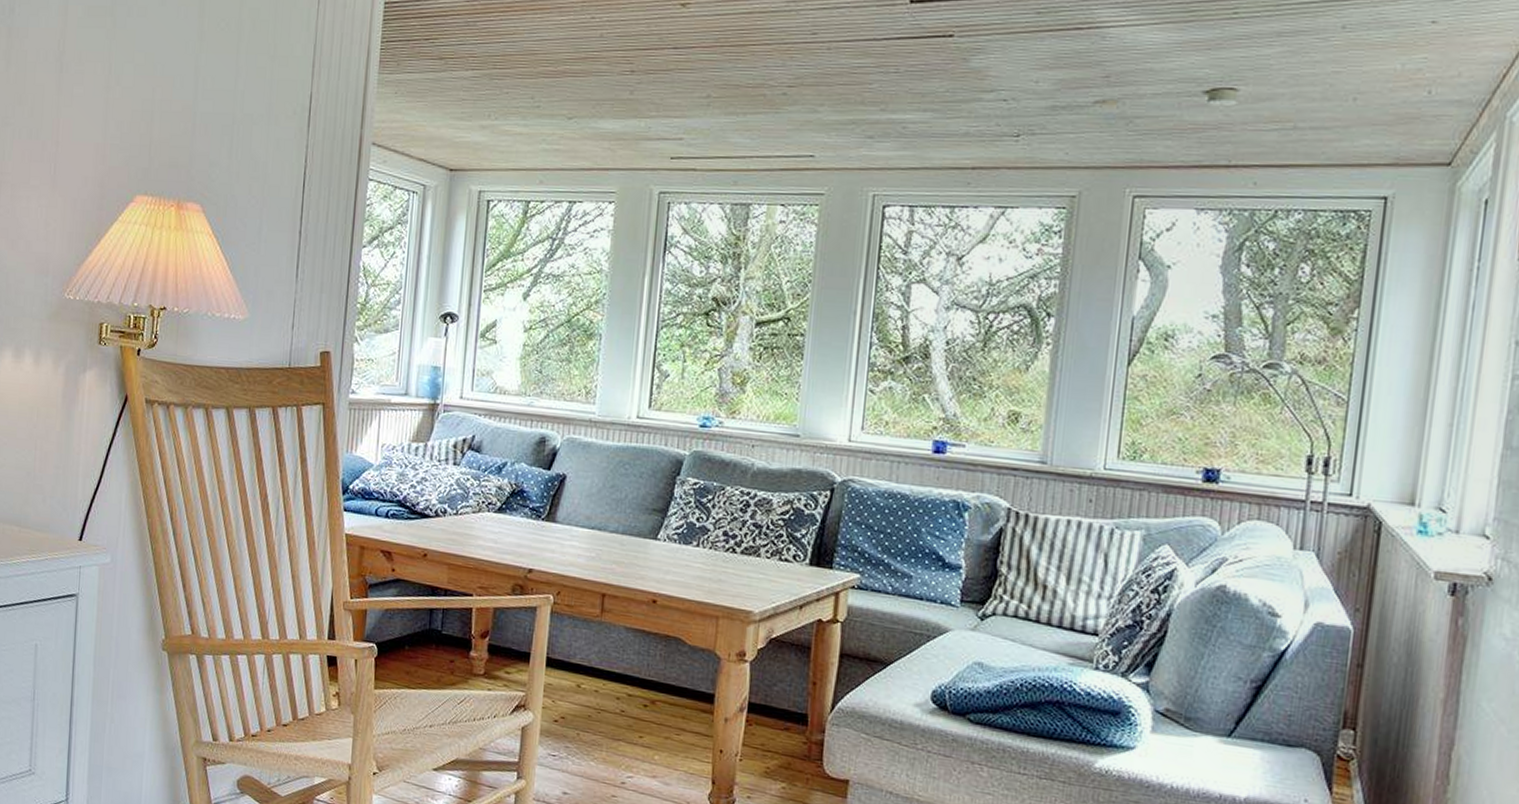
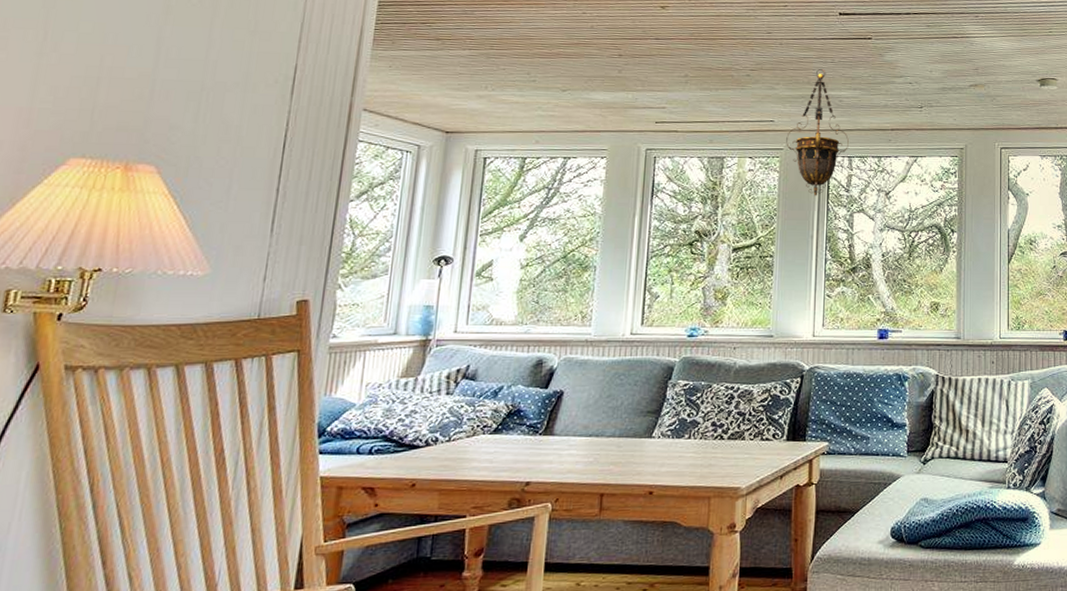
hanging lantern: none [828,81,912,259] -> present [786,68,849,196]

